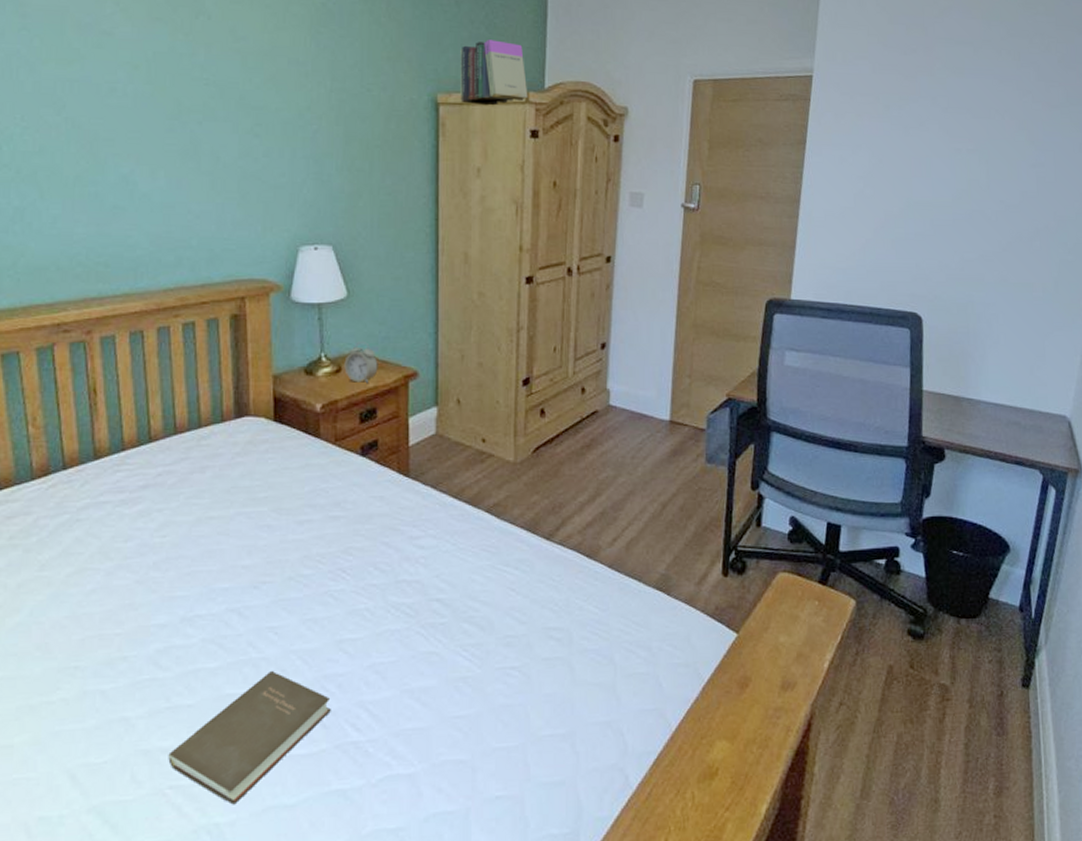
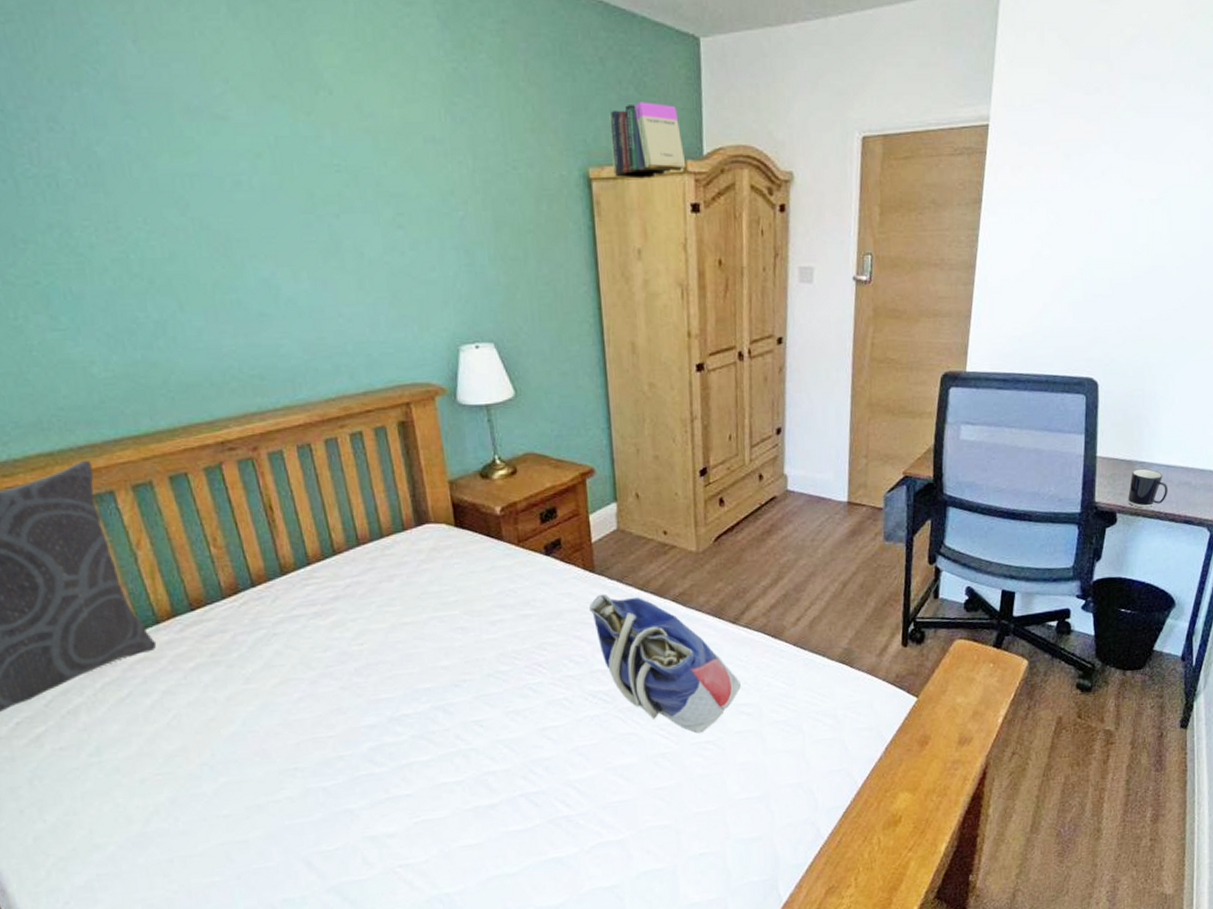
book: present [168,671,331,805] -> none [394,760,541,877]
alarm clock: present [344,342,378,384] -> none [519,441,554,484]
tote bag: none [401,499,551,657] -> present [589,594,741,733]
mug: none [956,405,998,445] -> present [1128,468,1169,508]

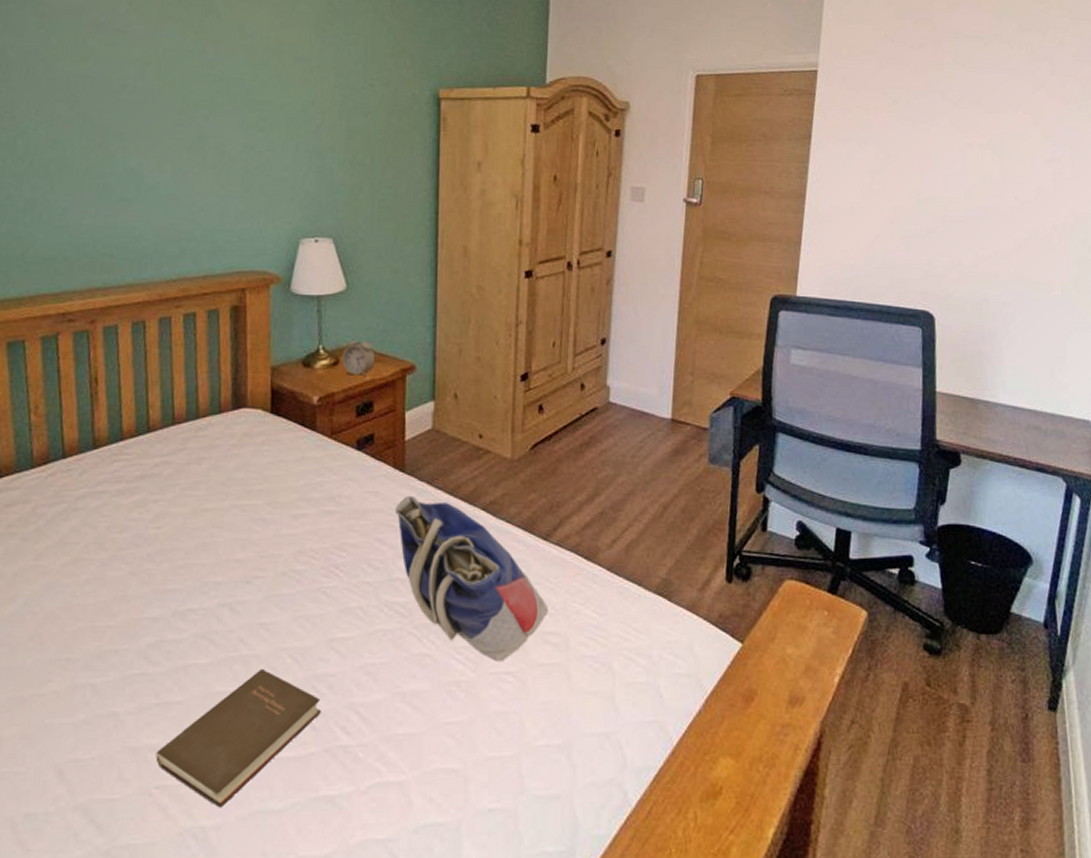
book: none [394,760,541,877] -> present [155,669,321,808]
alarm clock: none [519,441,554,484] -> present [342,334,376,377]
books: present [609,102,686,179] -> none [462,36,530,101]
mug: present [1128,468,1169,508] -> none [972,408,1017,450]

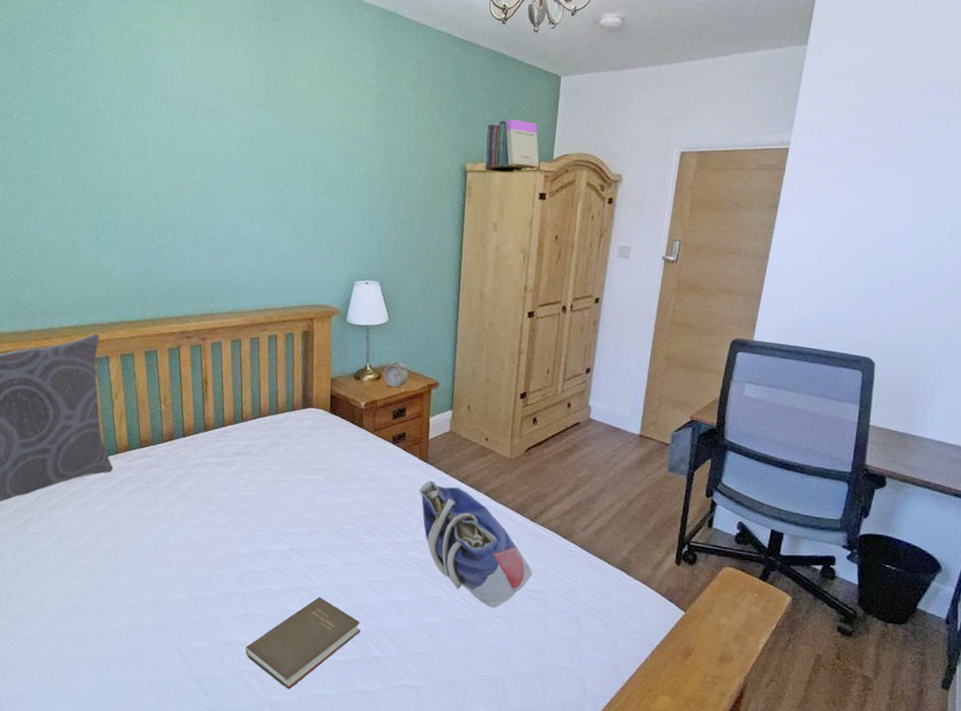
books: none [462,36,530,101] -> present [484,119,540,173]

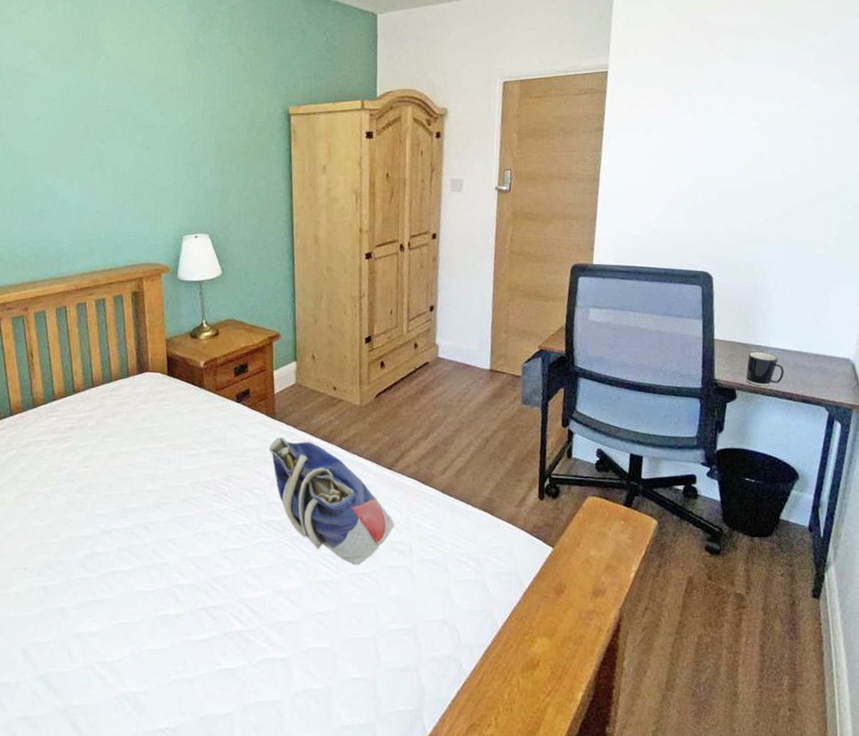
book: present [245,597,361,690] -> none [95,574,219,678]
alarm clock: present [383,356,409,389] -> none [221,310,248,344]
books: present [484,119,540,173] -> none [307,59,364,114]
mug: none [898,441,939,477] -> present [746,351,785,386]

